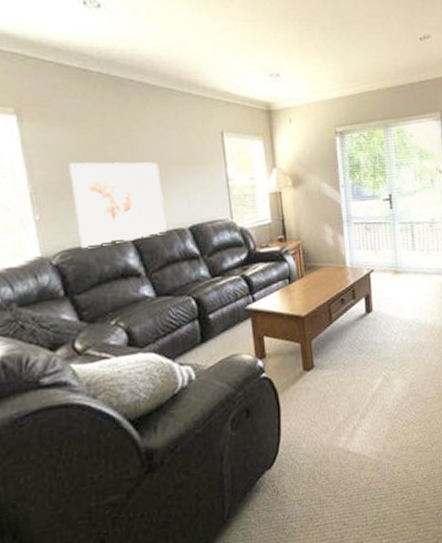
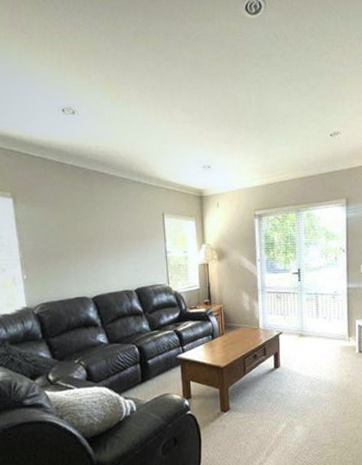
wall art: present [69,162,167,249] -> none [48,235,118,303]

